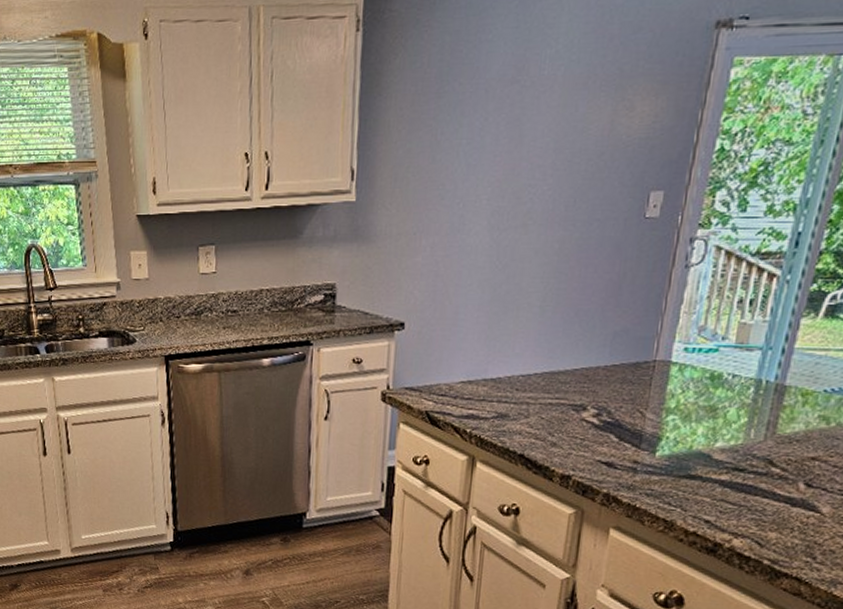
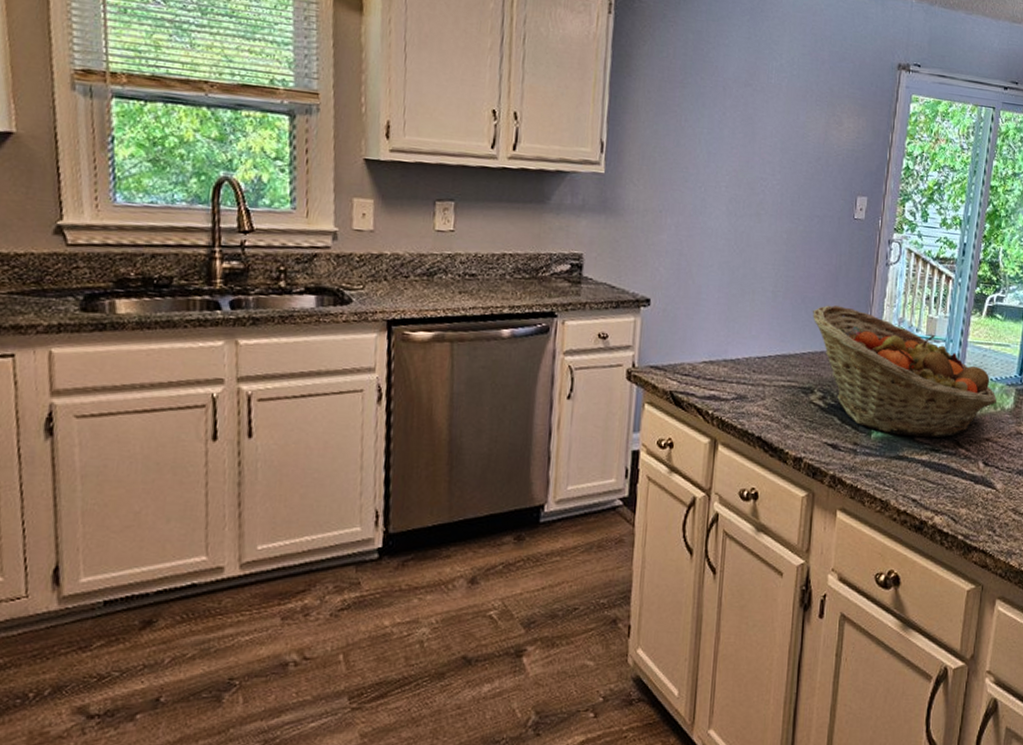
fruit basket: none [588,317,831,457] -> present [813,305,997,438]

